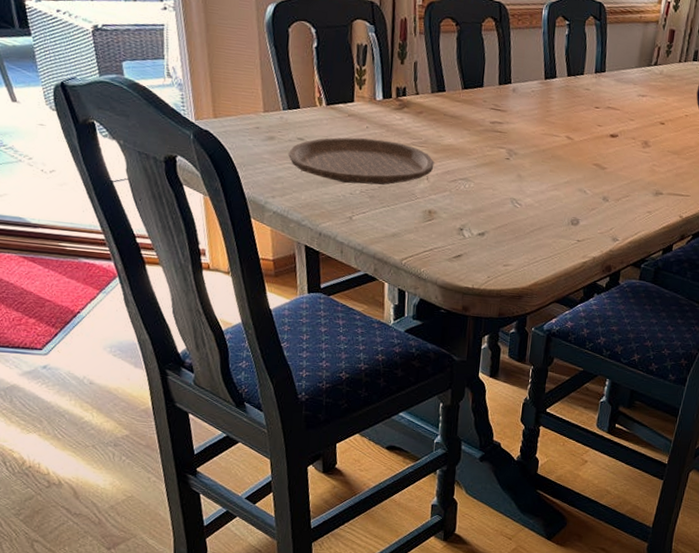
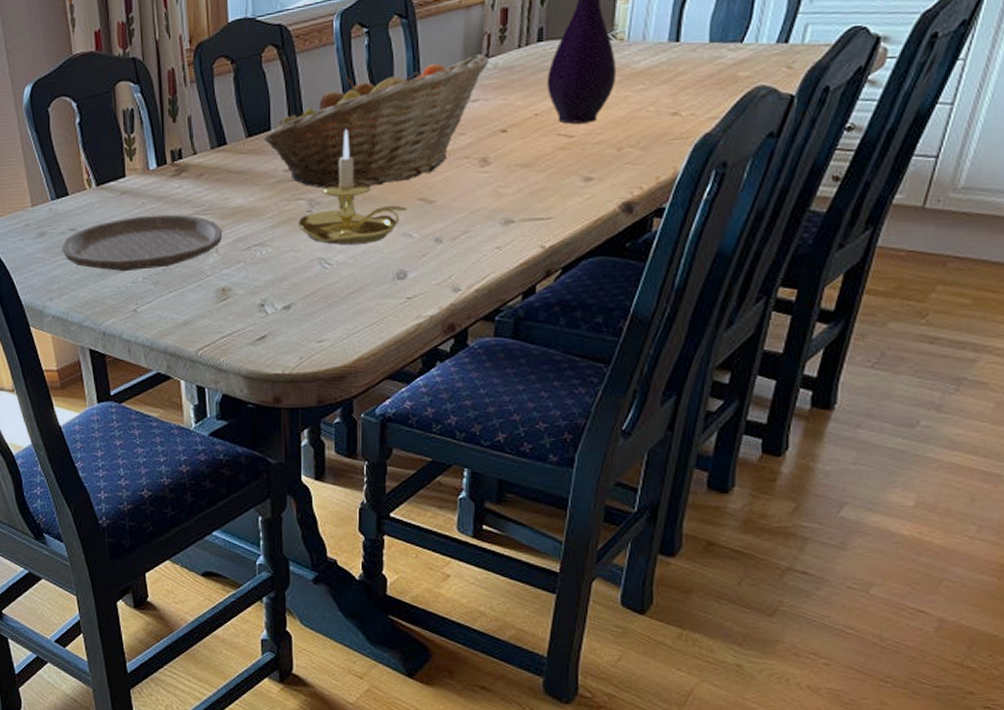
fruit basket: none [476,56,657,148] -> present [263,53,489,189]
candle holder: none [498,98,585,193] -> present [299,129,408,245]

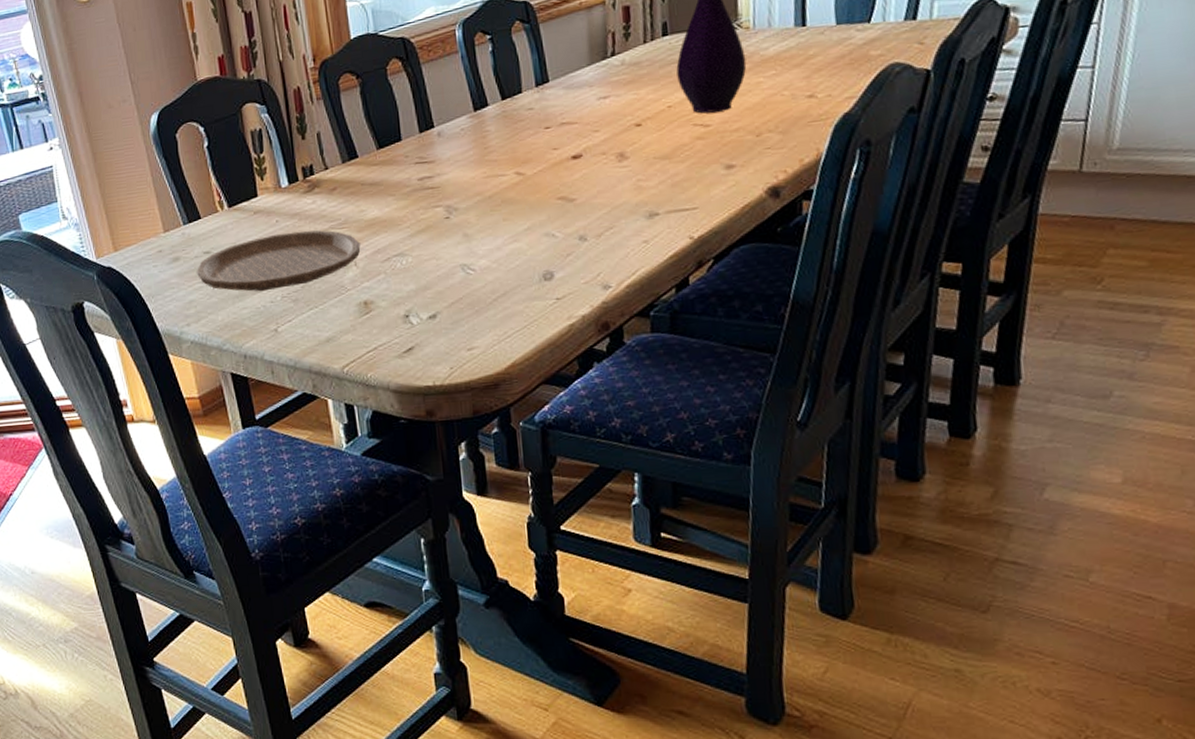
fruit basket: present [263,53,489,189] -> none [394,51,616,195]
candle holder: present [299,129,408,245] -> none [437,134,548,250]

